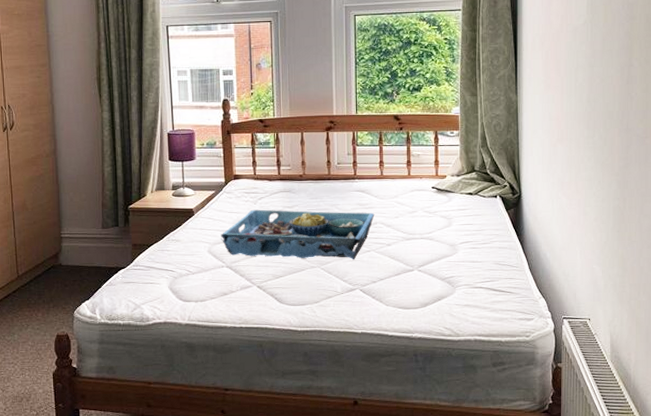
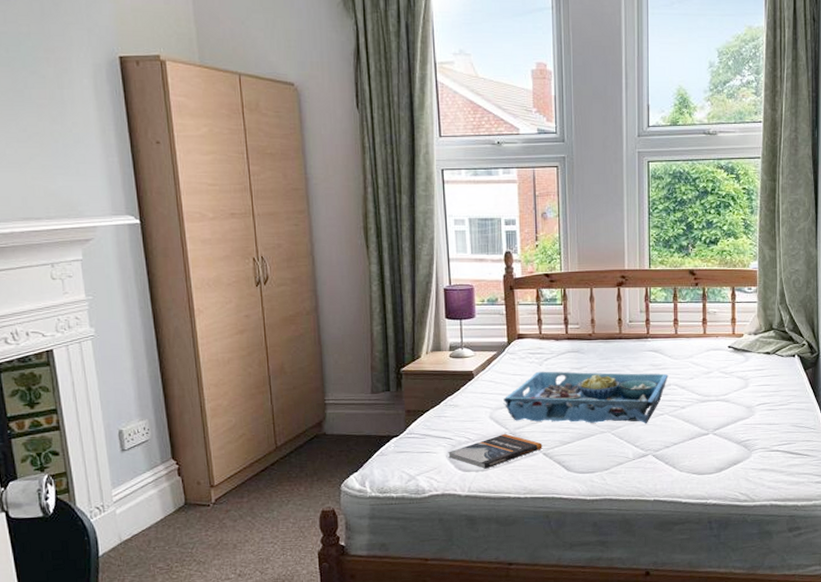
book: none [170,267,257,300] -> present [448,433,543,469]

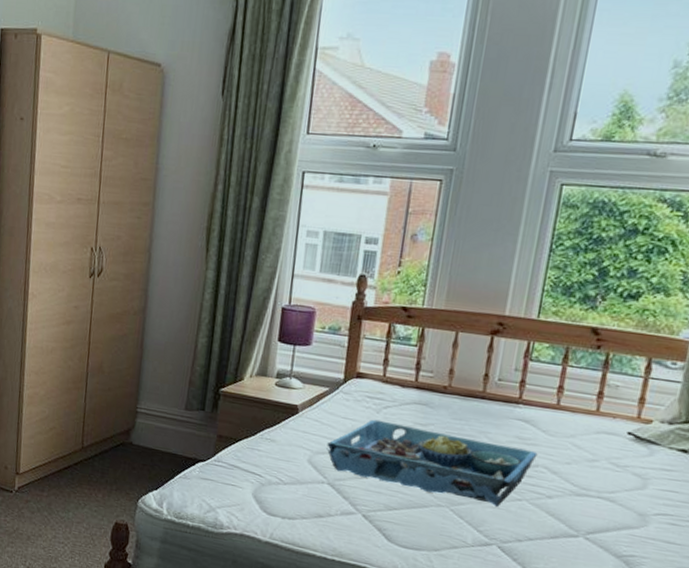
book: present [448,433,543,469] -> none [254,482,364,518]

